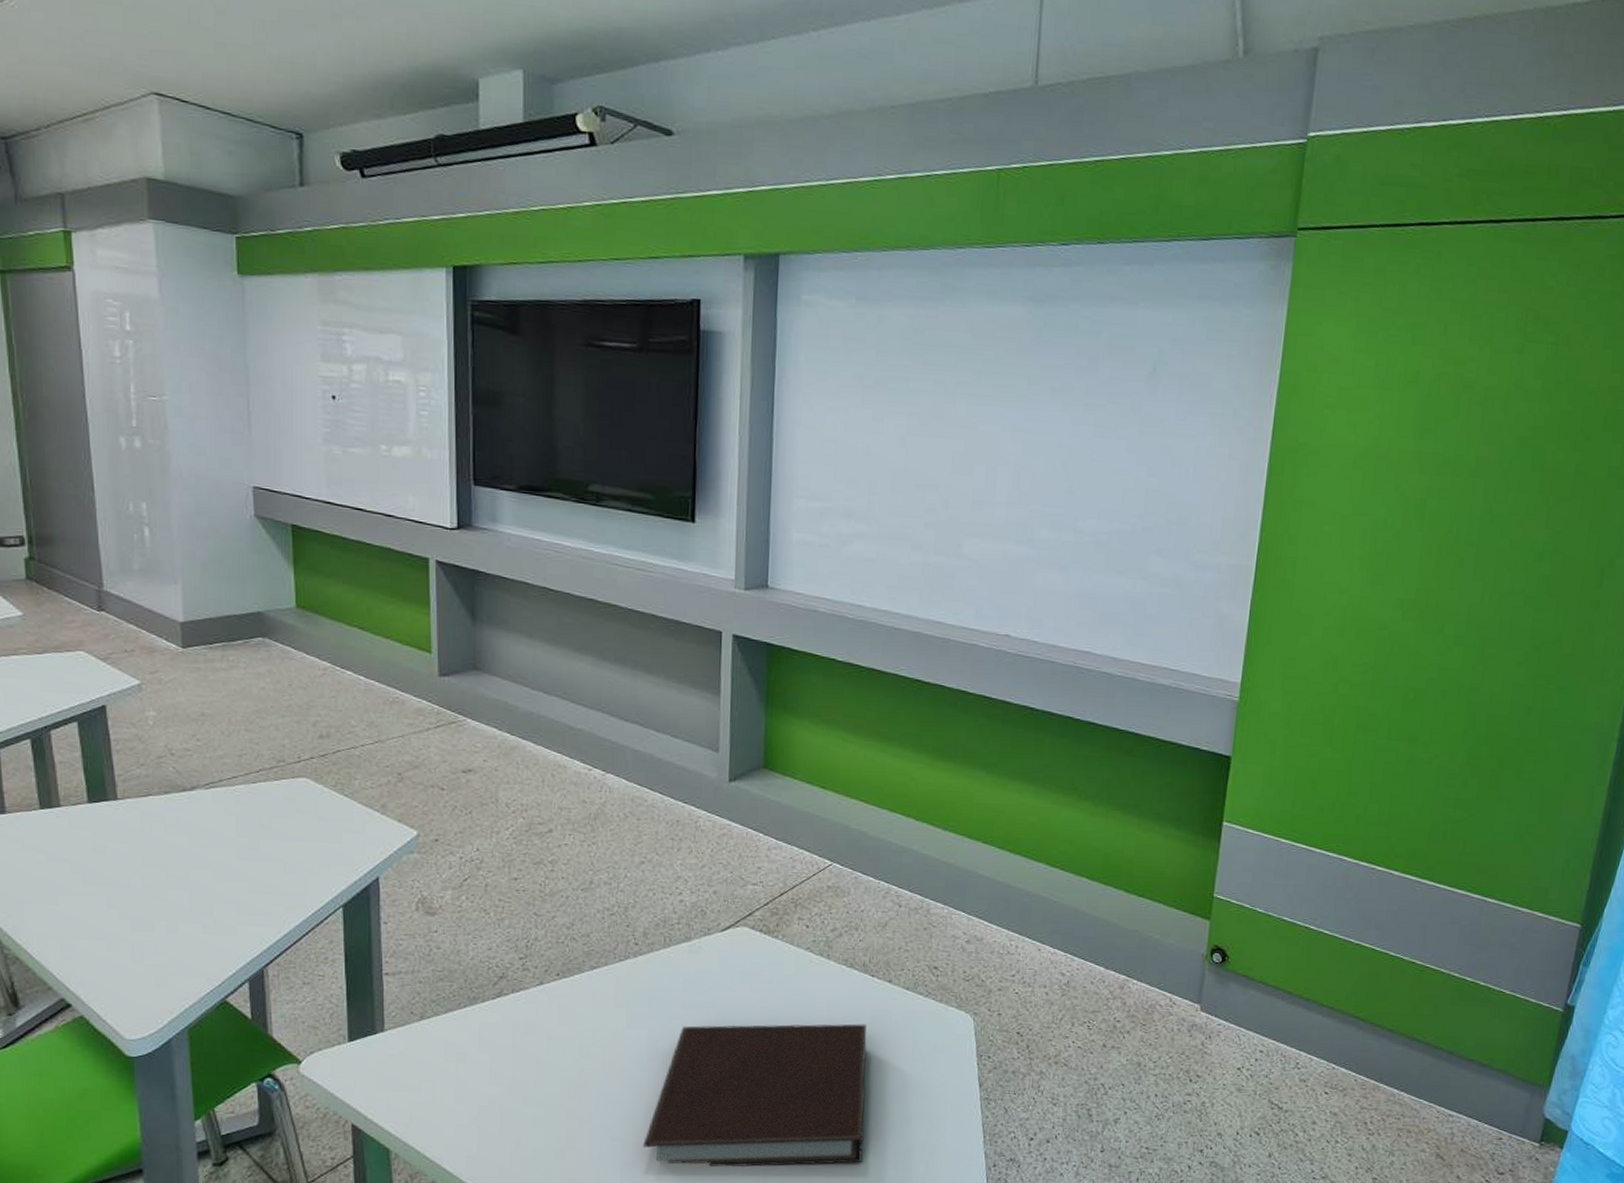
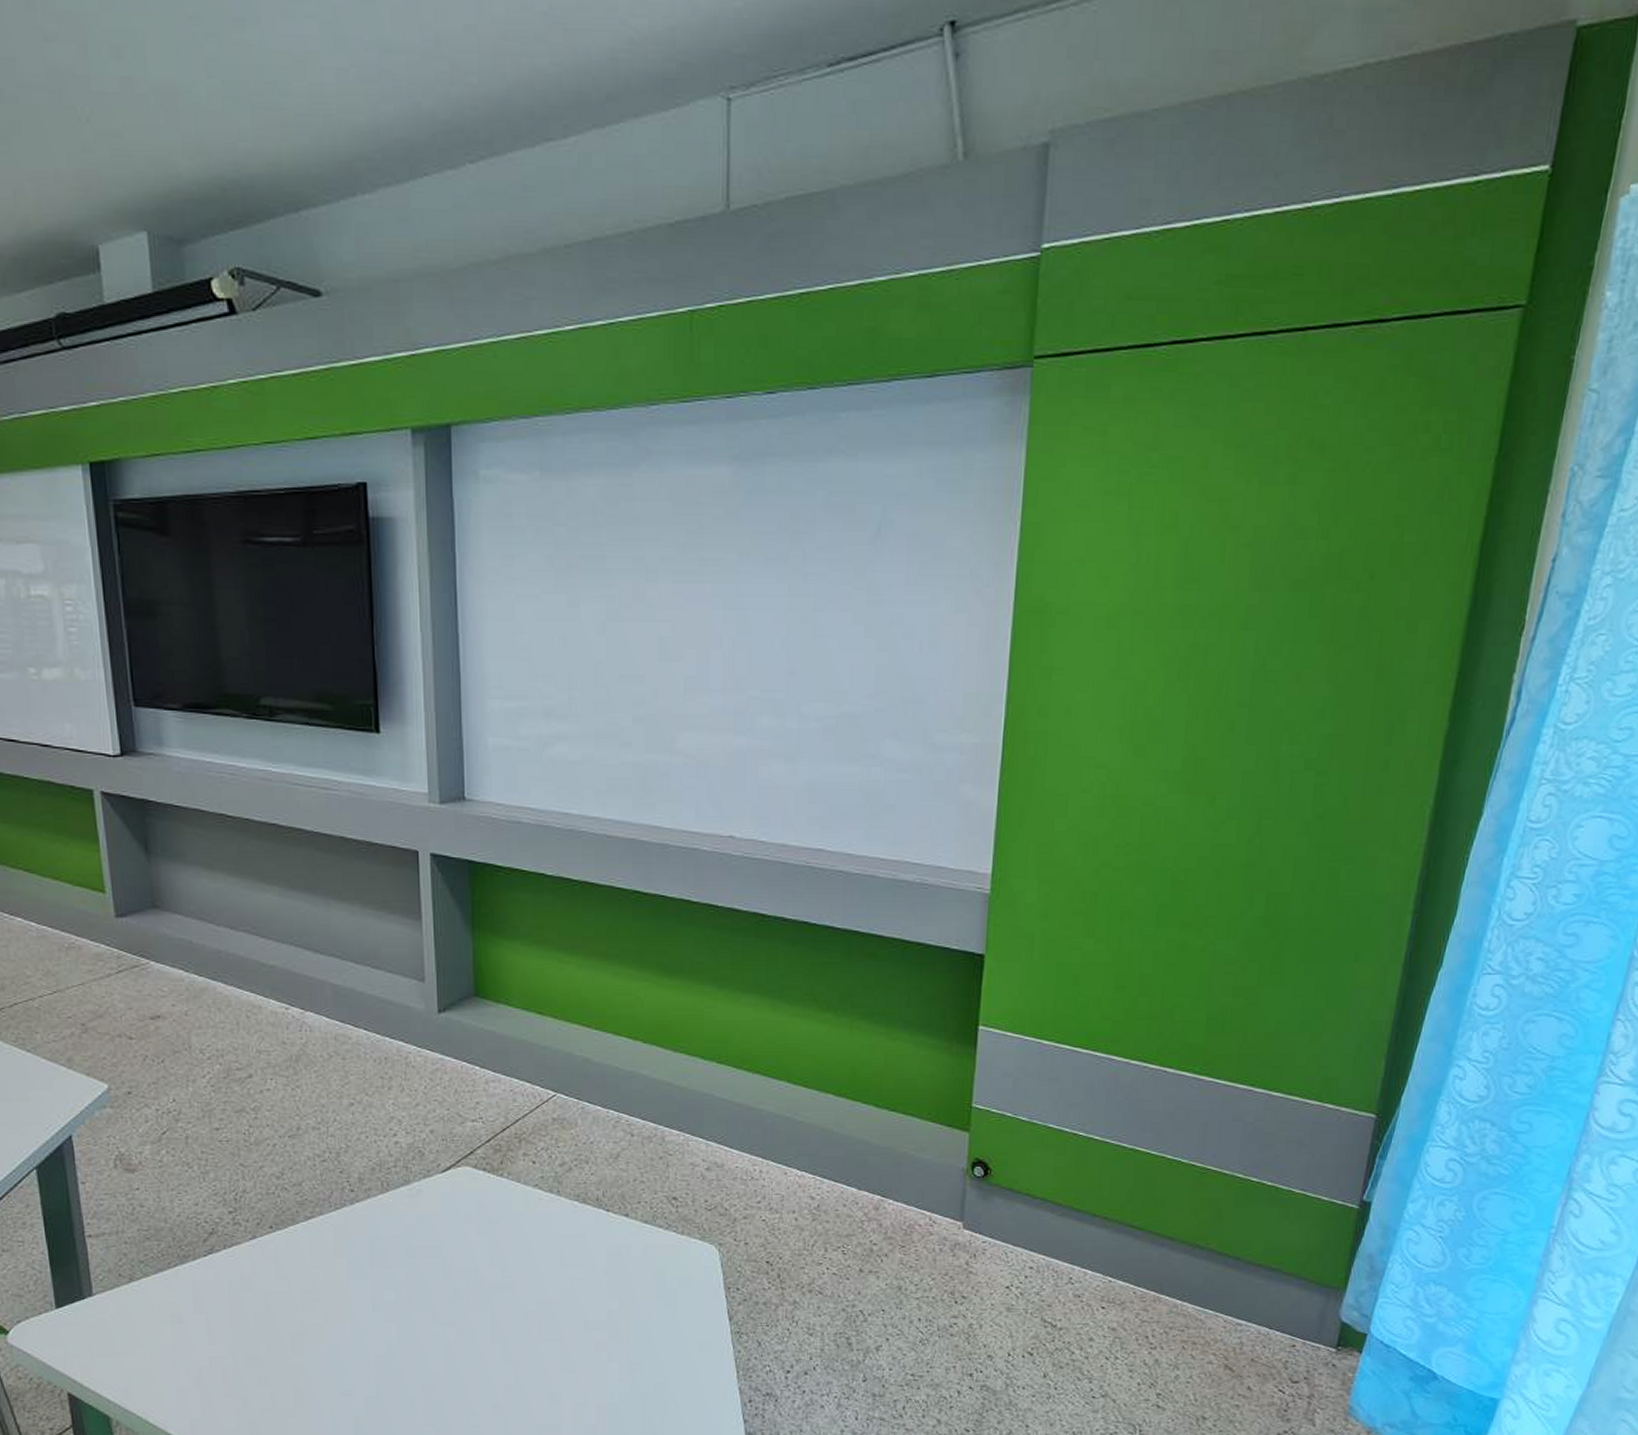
notebook: present [643,1023,867,1167] -> none [376,1261,610,1417]

